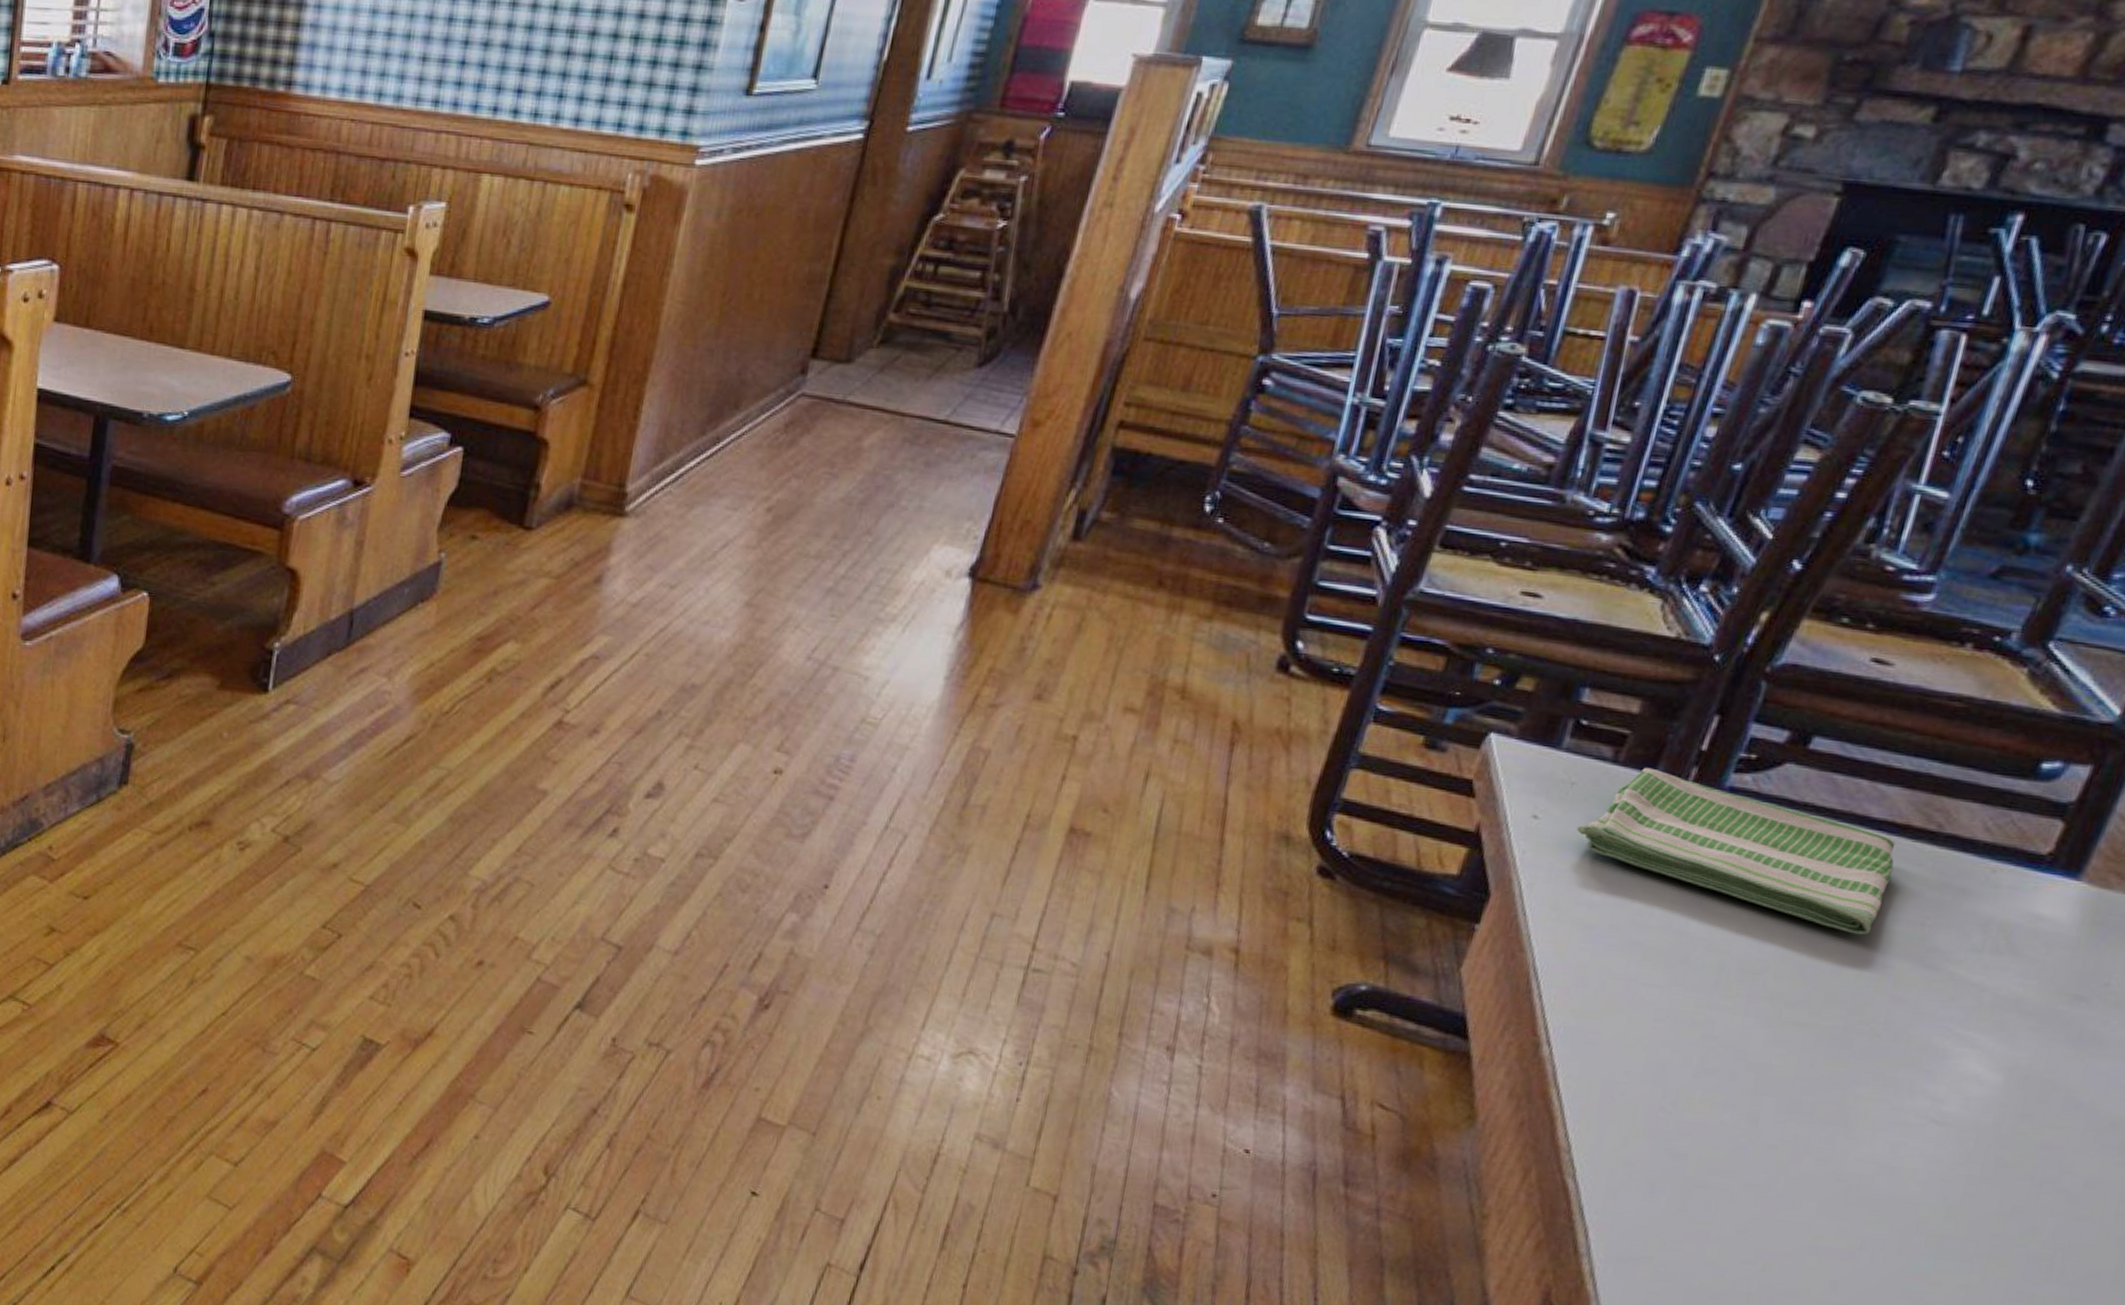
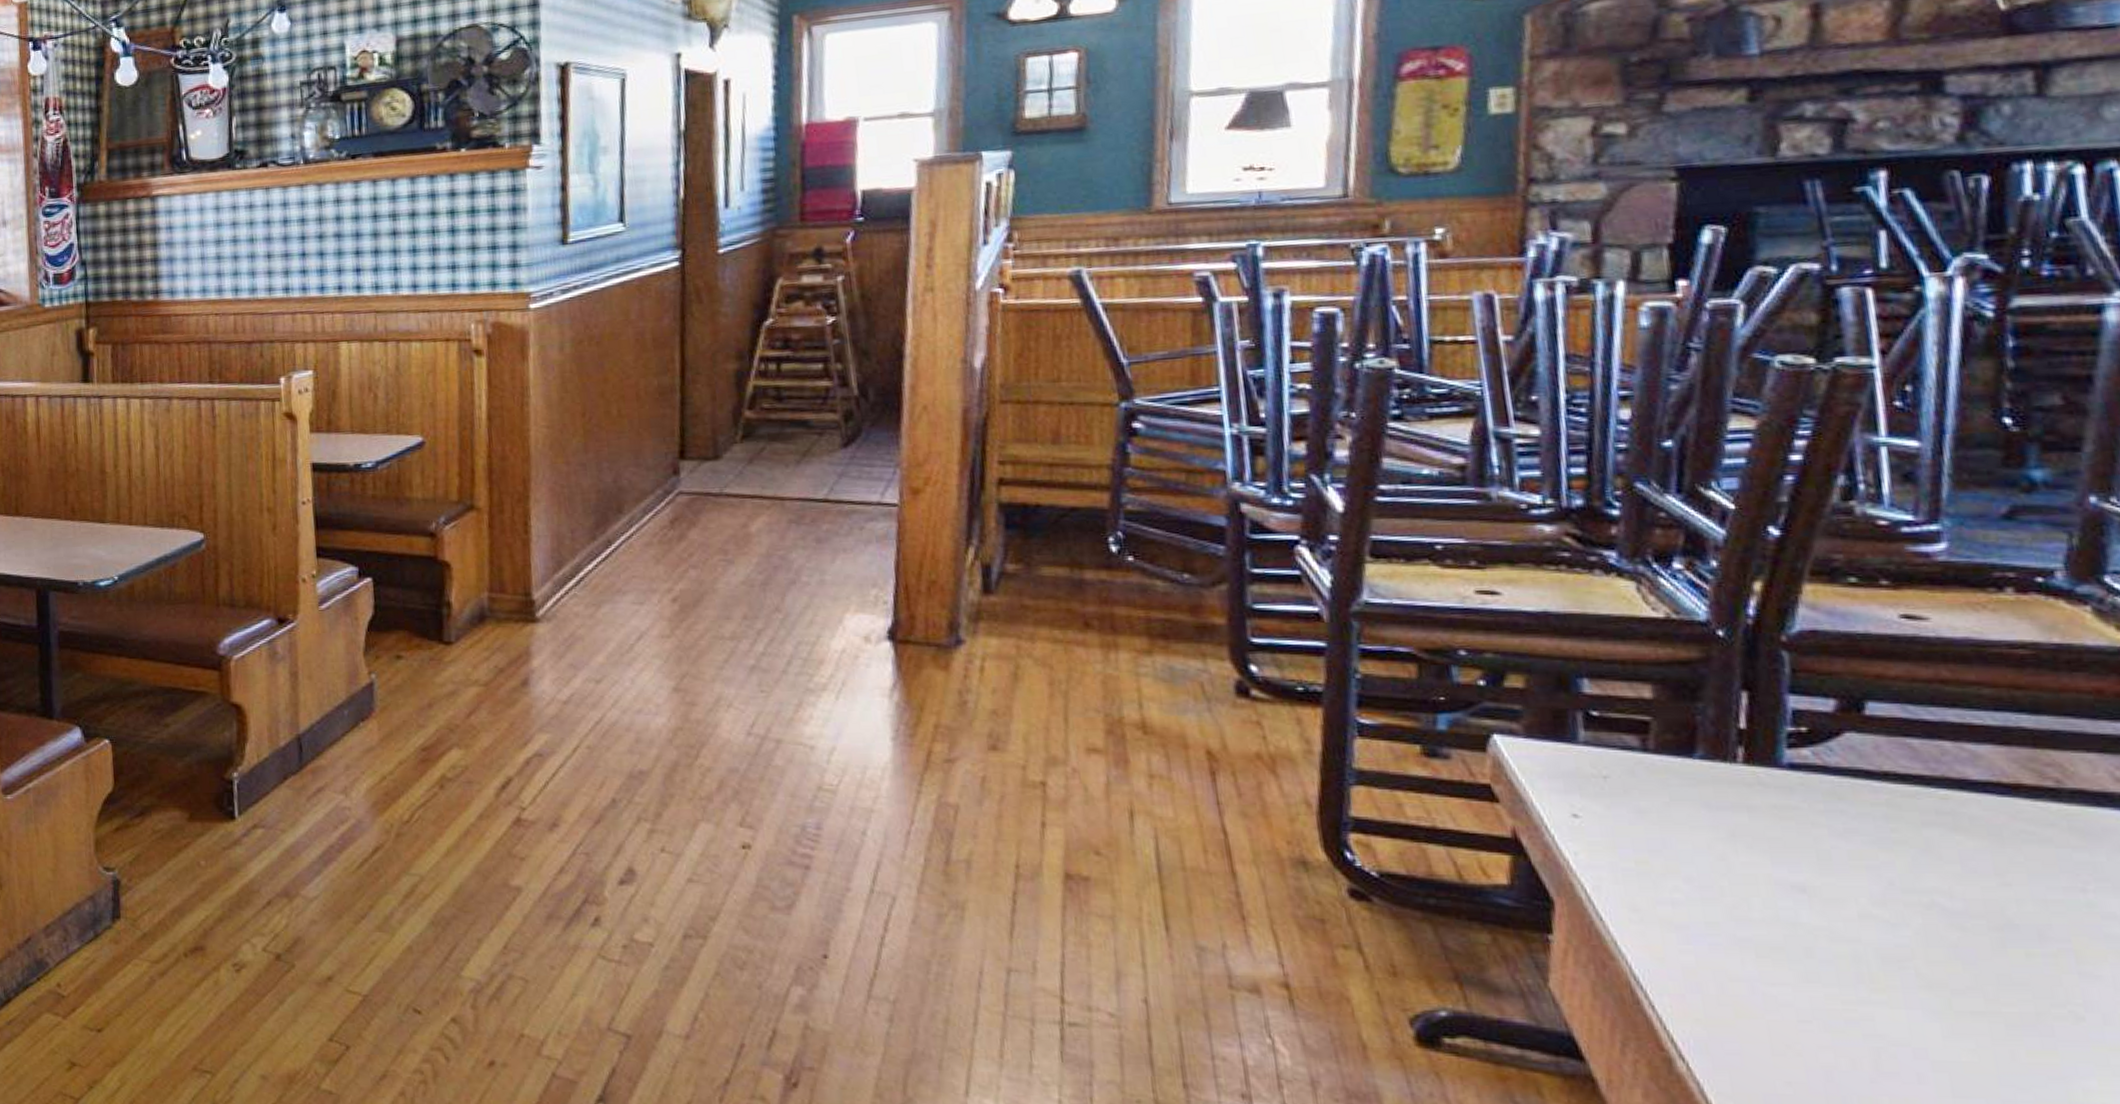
dish towel: present [1577,767,1896,935] -> none [1628,752,2024,908]

